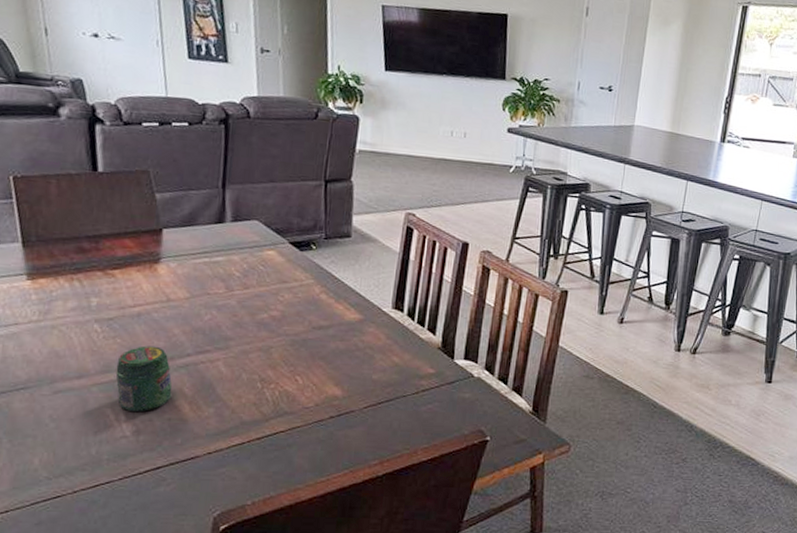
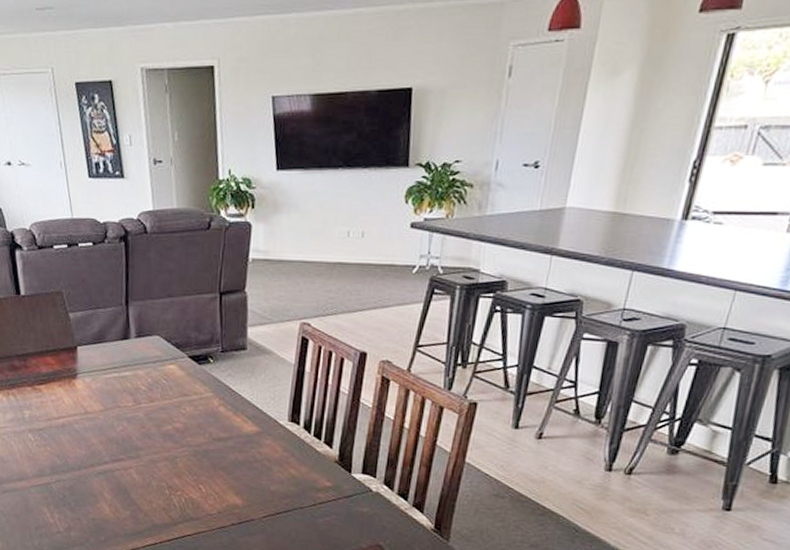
jar: present [115,345,172,412] -> none [48,453,94,512]

